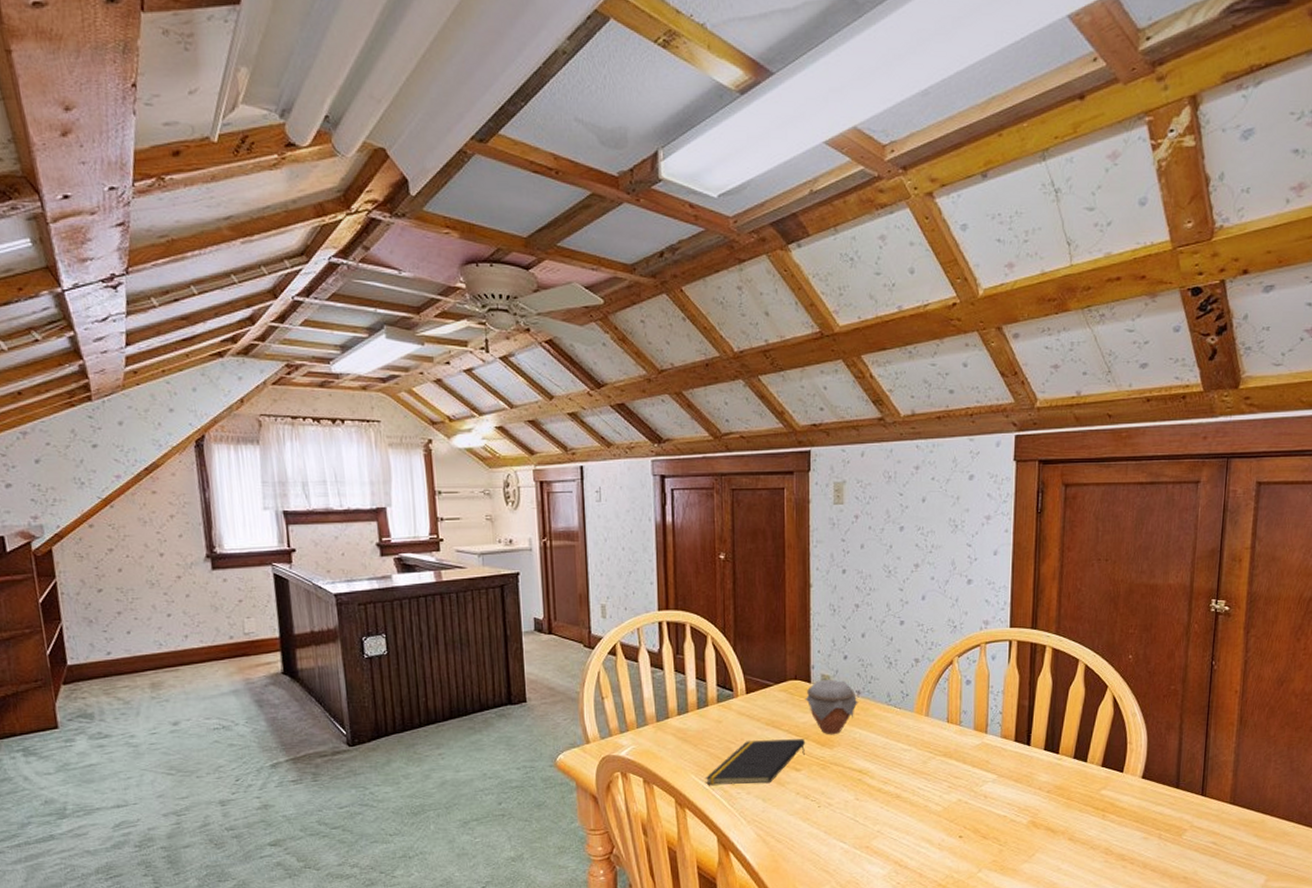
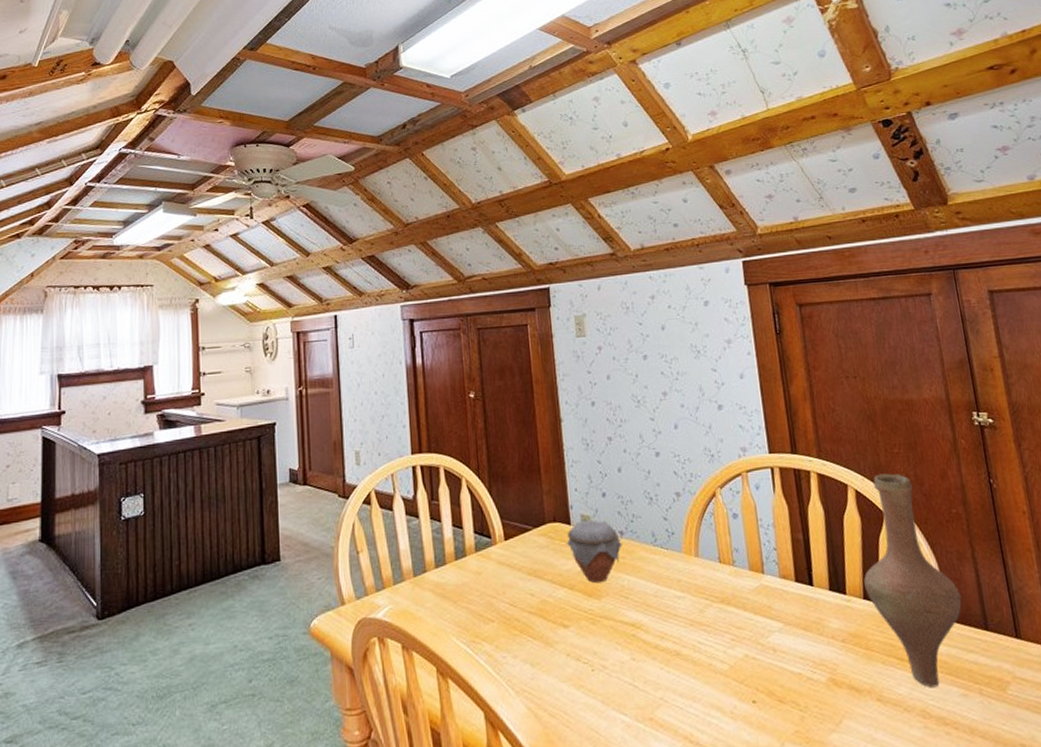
notepad: present [705,739,806,785] -> none [467,589,572,649]
vase: none [1077,651,1162,832] -> present [864,473,962,688]

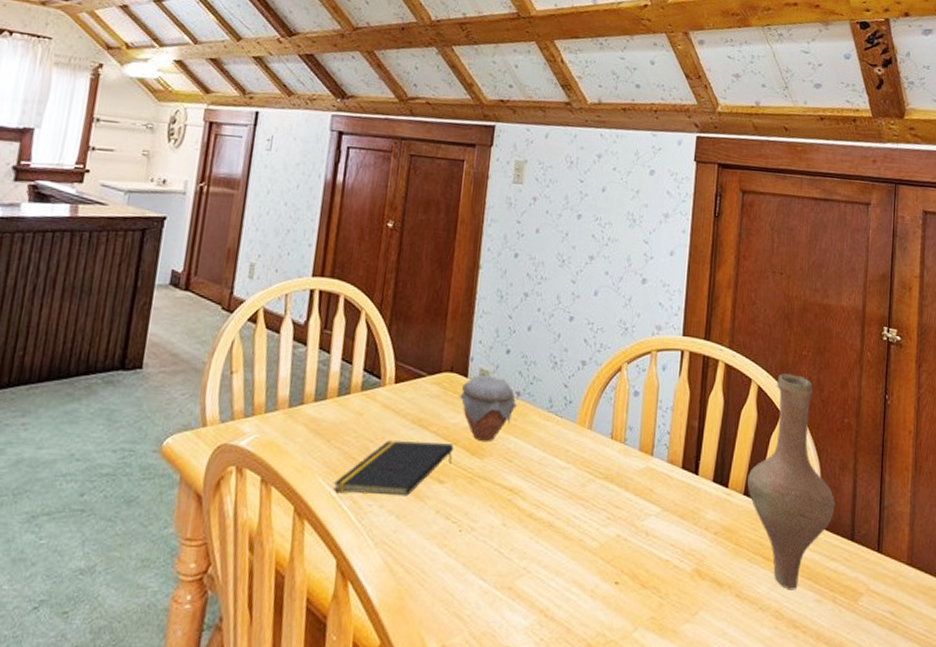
notepad: none [467,589,572,649] -> present [333,440,455,496]

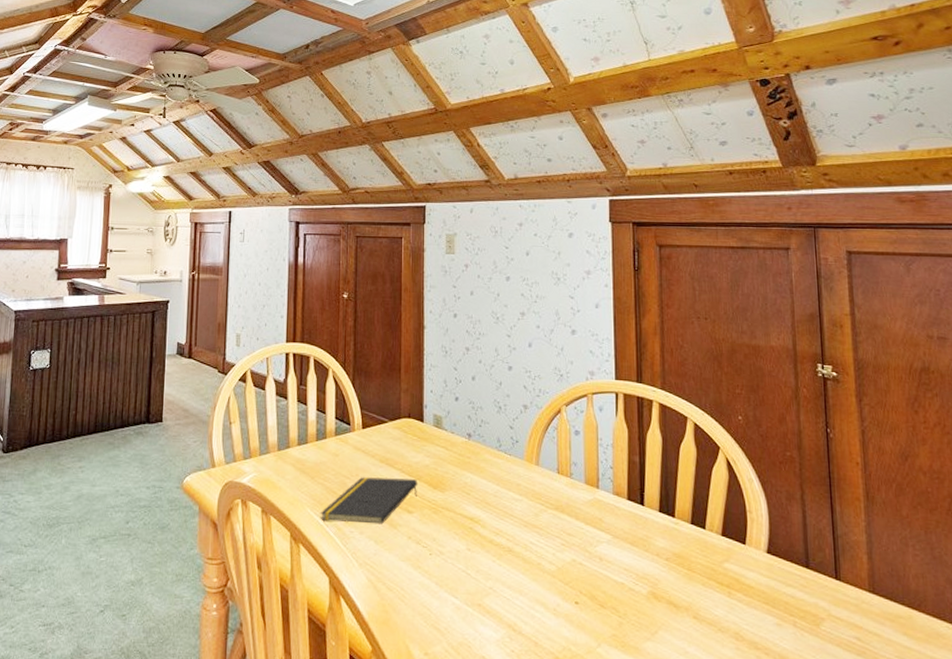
jar: present [458,375,517,443] -> none [417,420,469,478]
vase: present [747,373,836,591] -> none [693,411,787,614]

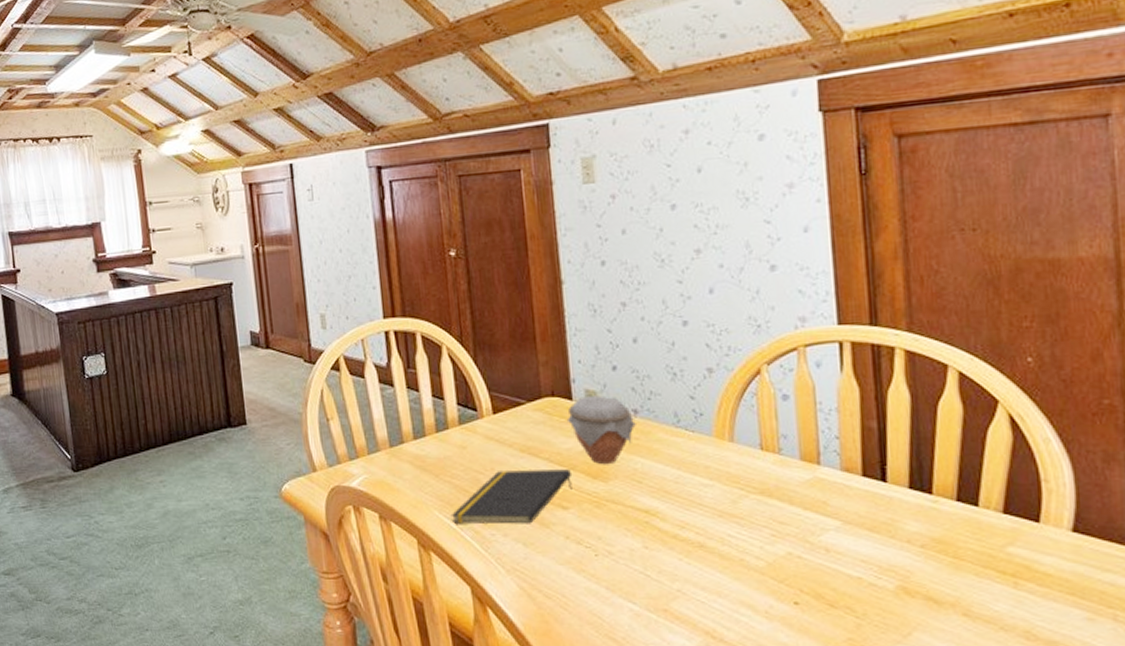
jar: none [417,420,469,478] -> present [566,395,636,465]

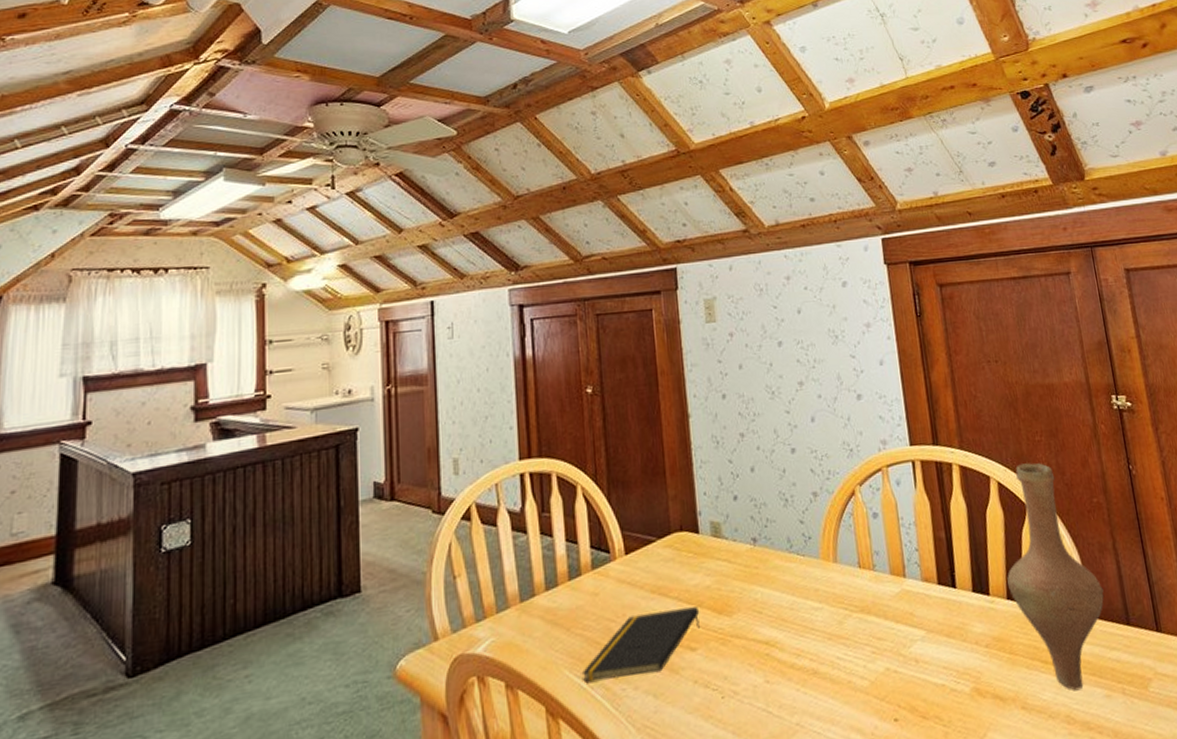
jar: present [566,395,636,465] -> none [694,526,755,599]
vase: none [959,352,1103,608] -> present [1007,463,1105,691]

